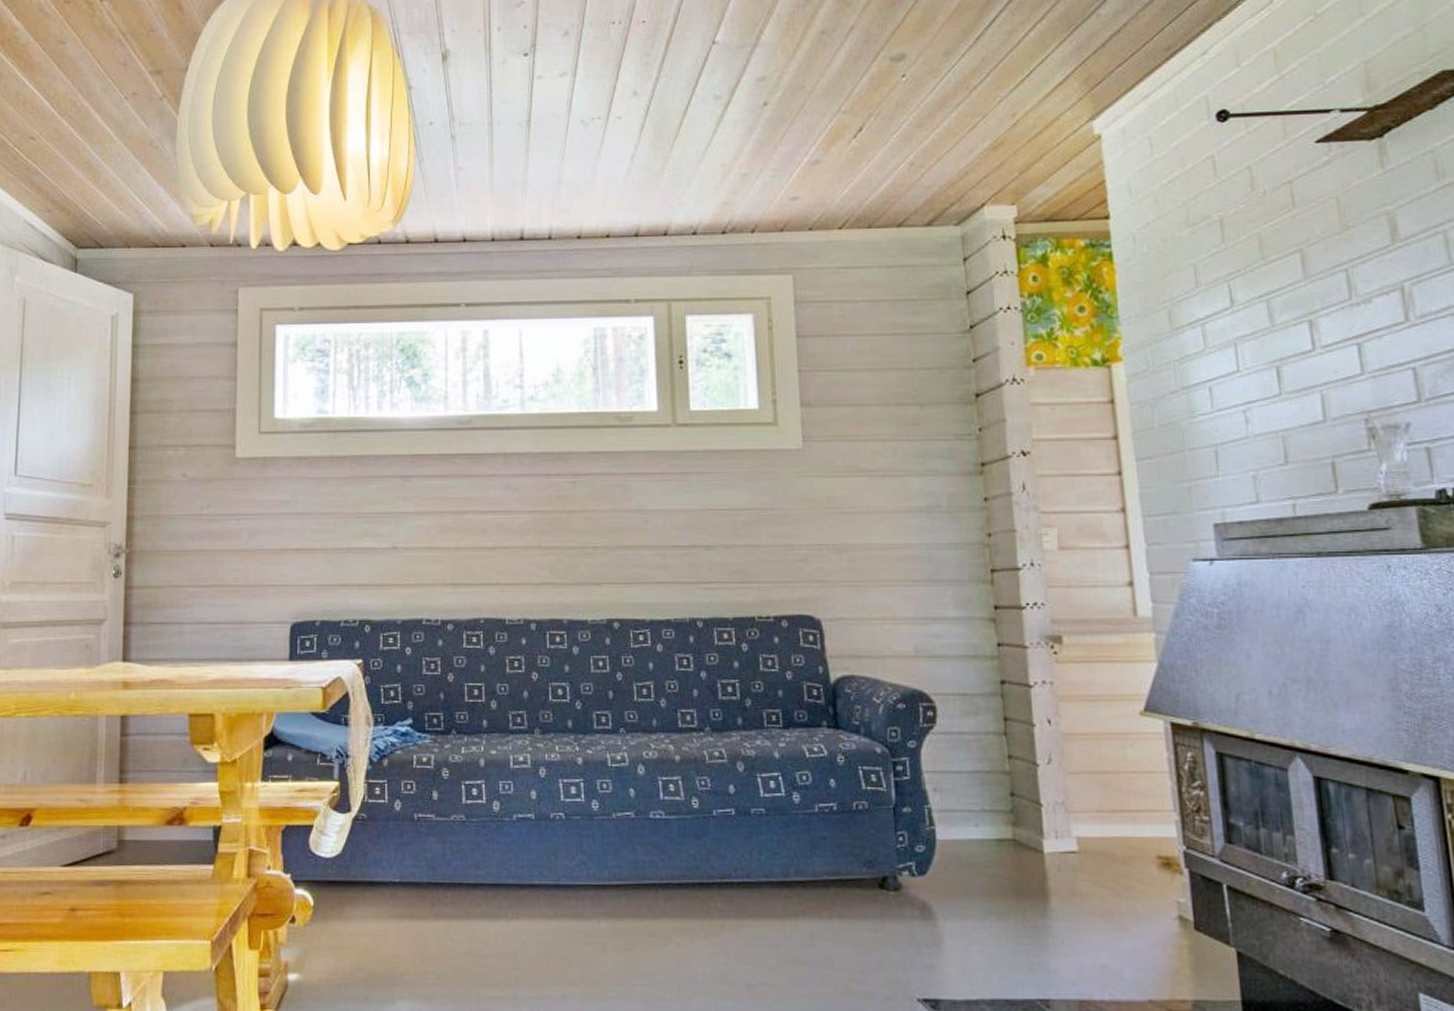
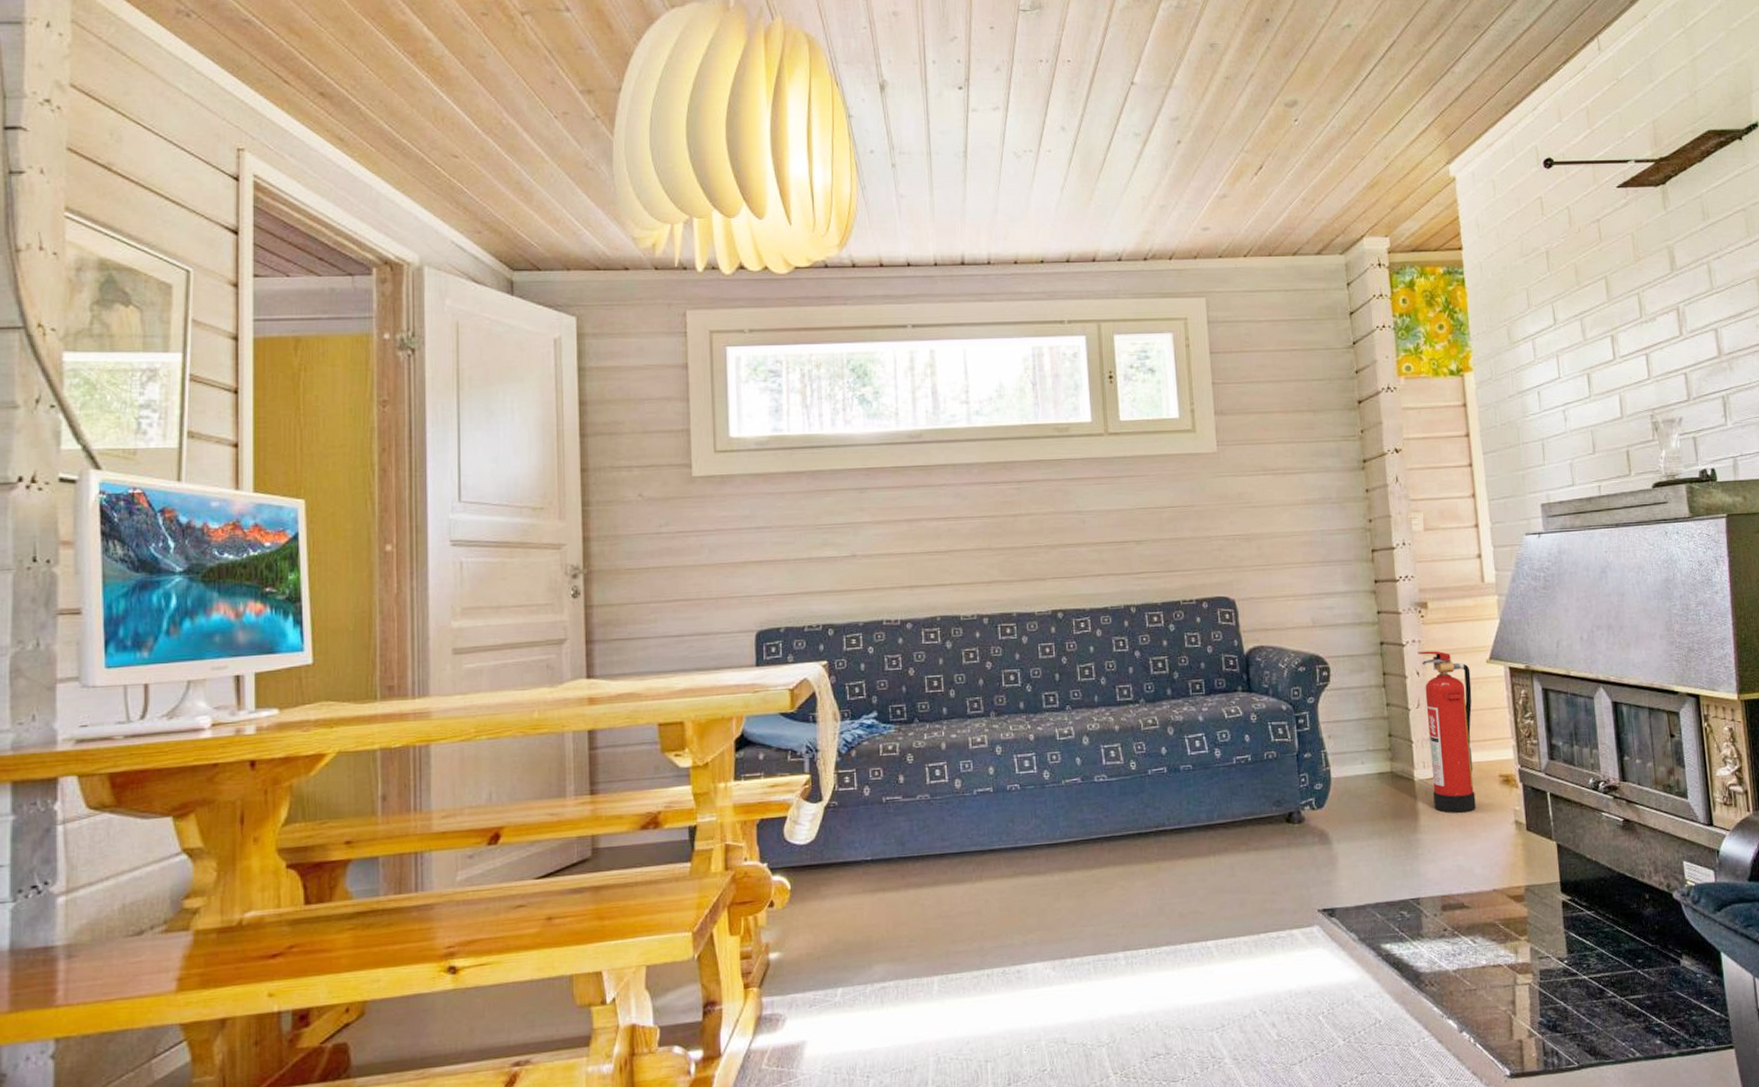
fire extinguisher: none [1049,695,1126,899] -> present [1418,650,1476,813]

